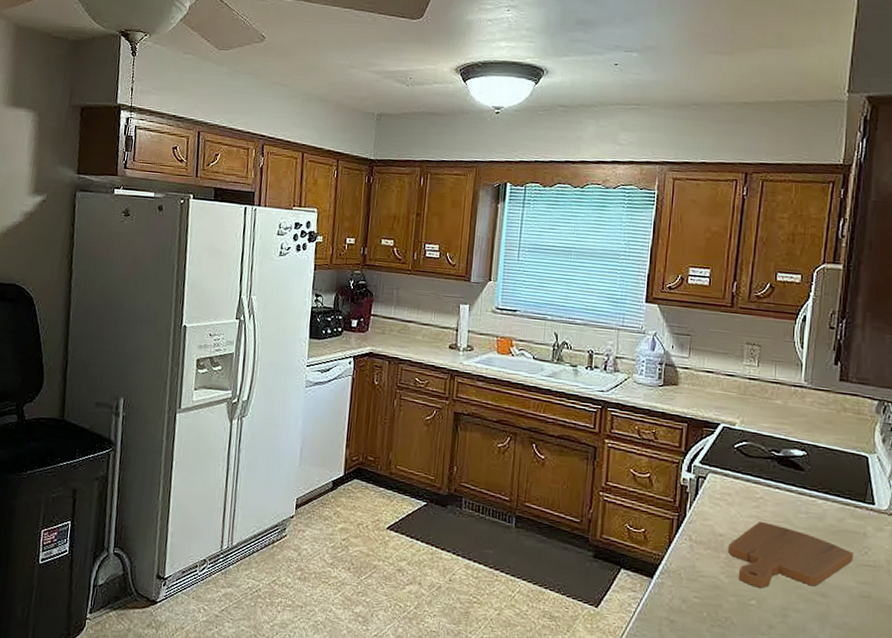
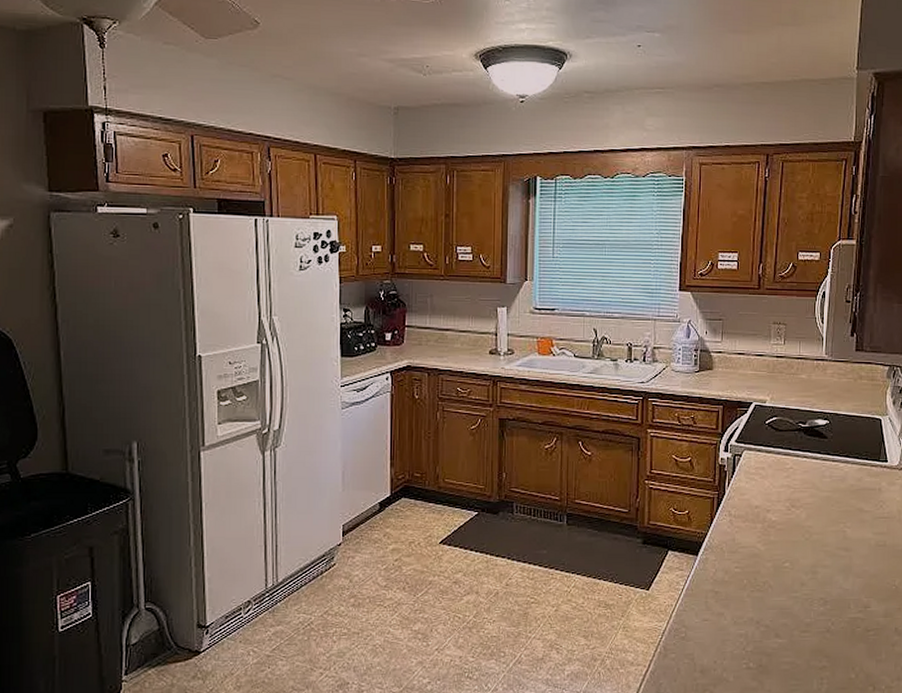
cutting board: present [728,521,853,588] -> none [764,489,871,551]

